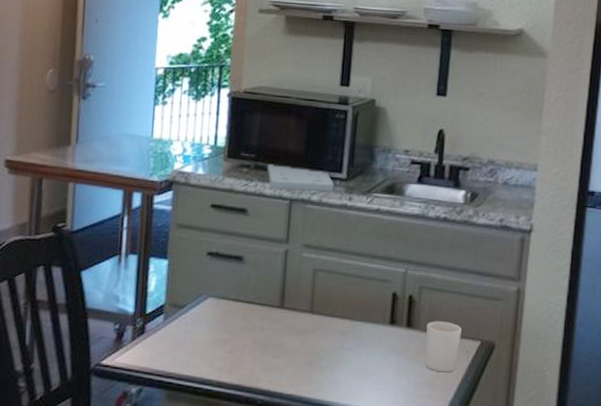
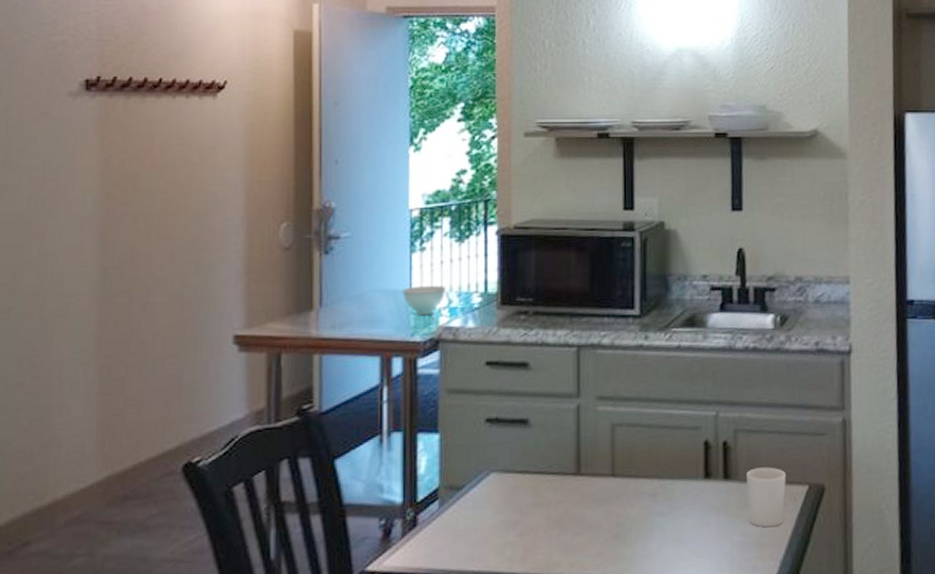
bowl: none [145,134,183,160] -> present [402,285,447,316]
cutting board: present [251,162,335,192] -> none [530,306,627,336]

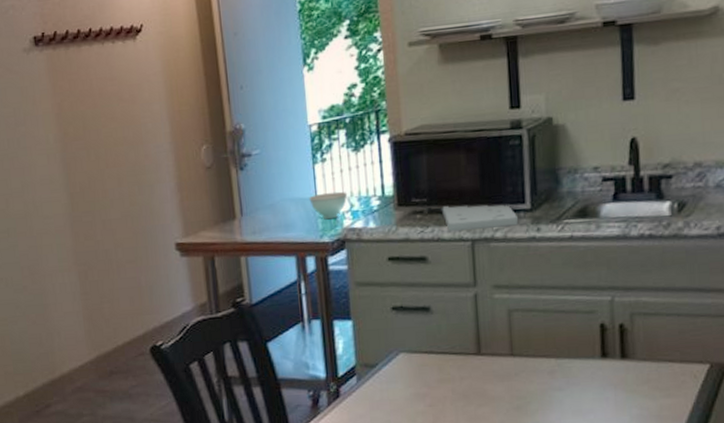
cutting board: none [530,306,627,336] -> present [424,203,519,232]
mug: present [746,467,786,528] -> none [644,347,686,402]

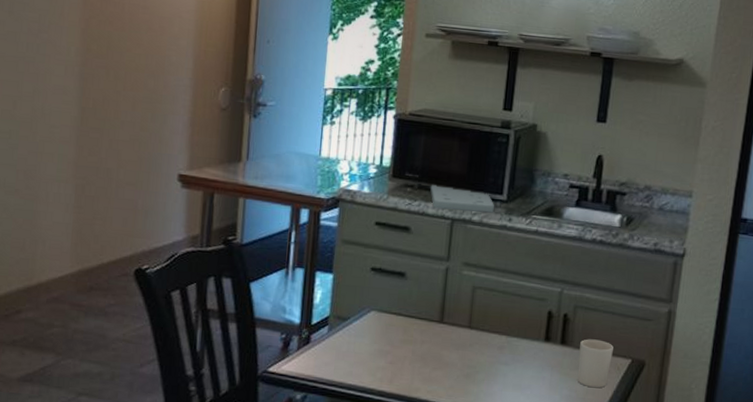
bowl: present [309,191,348,220] -> none [313,153,349,178]
mug: none [644,347,686,402] -> present [577,339,614,388]

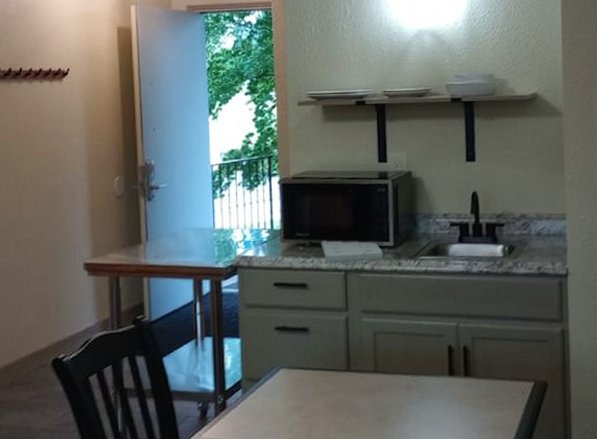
mug: present [577,339,614,388] -> none [483,367,516,415]

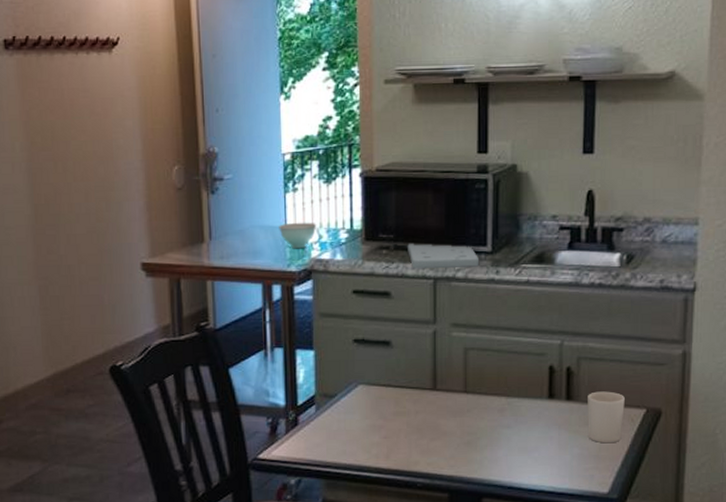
bowl: none [208,223,242,248] -> present [279,222,317,249]
mug: none [483,367,516,415] -> present [587,391,625,444]

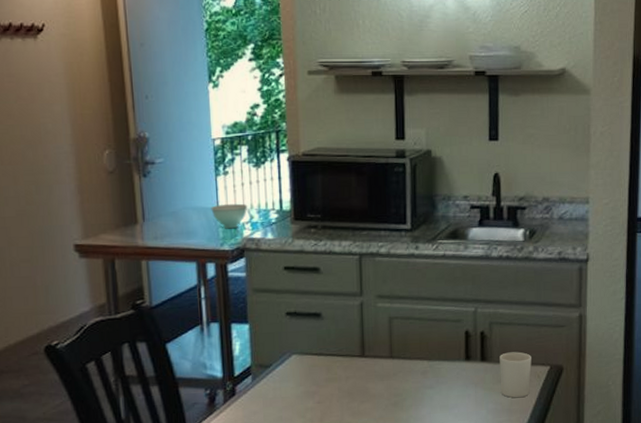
cutting board: present [391,243,480,270] -> none [318,222,401,247]

